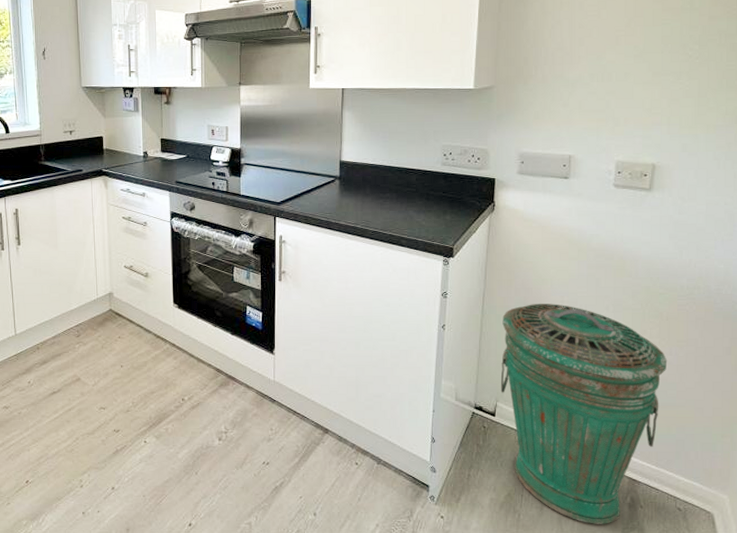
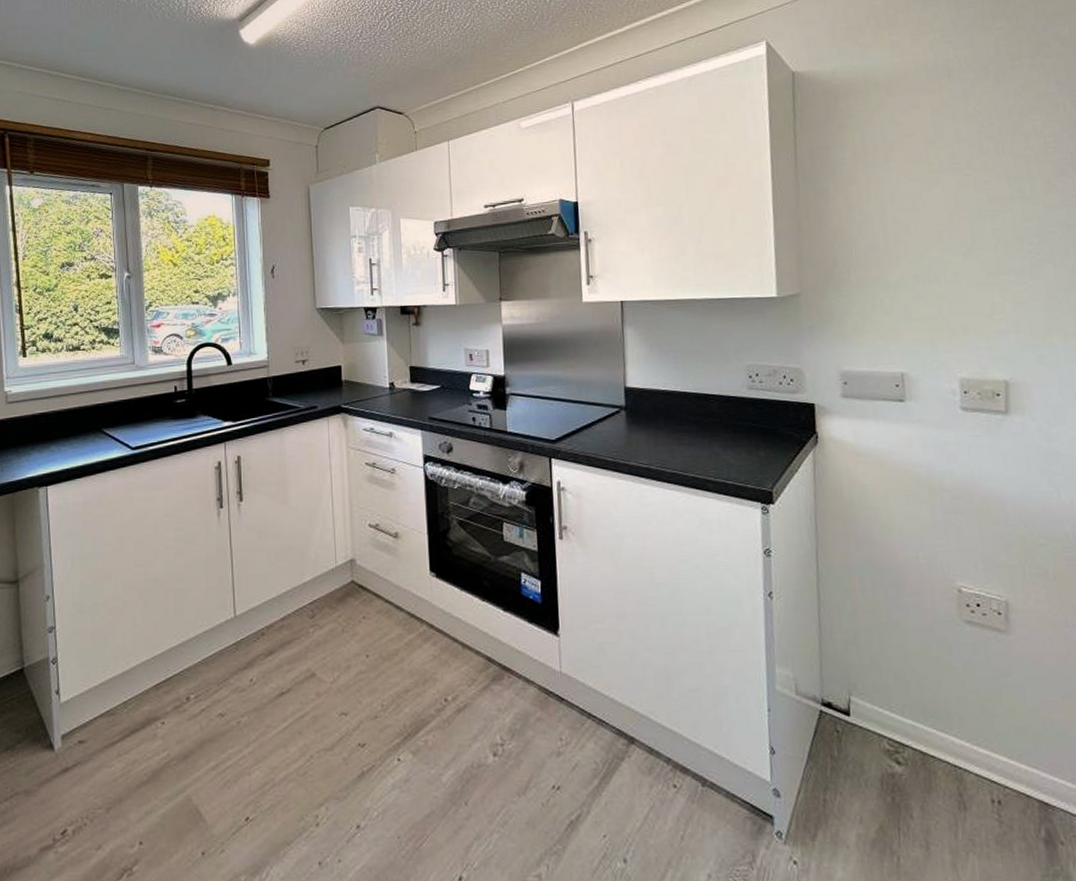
trash can: present [500,304,668,524] -> none [844,561,1065,870]

